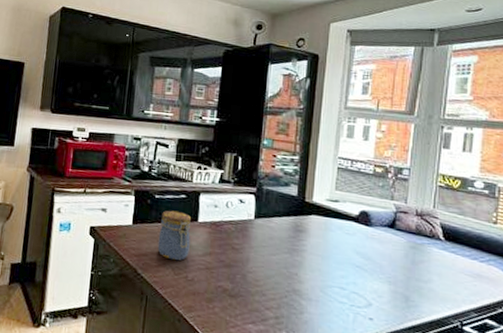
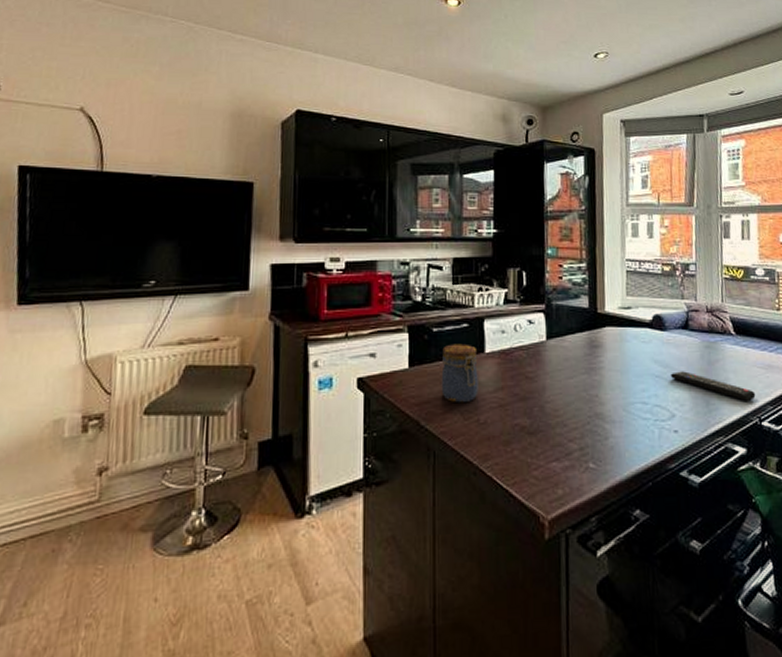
remote control: none [371,265,460,305] -> present [670,371,756,401]

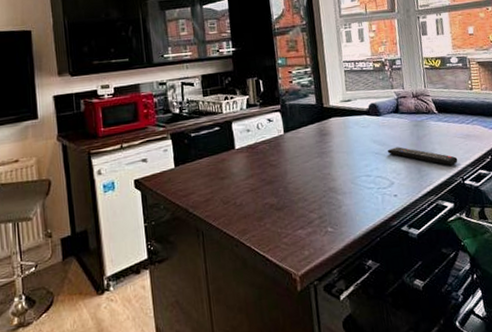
jar: present [441,343,478,403] -> none [200,143,233,192]

